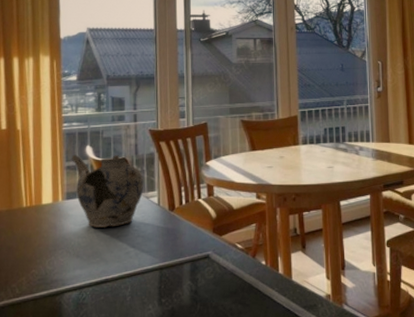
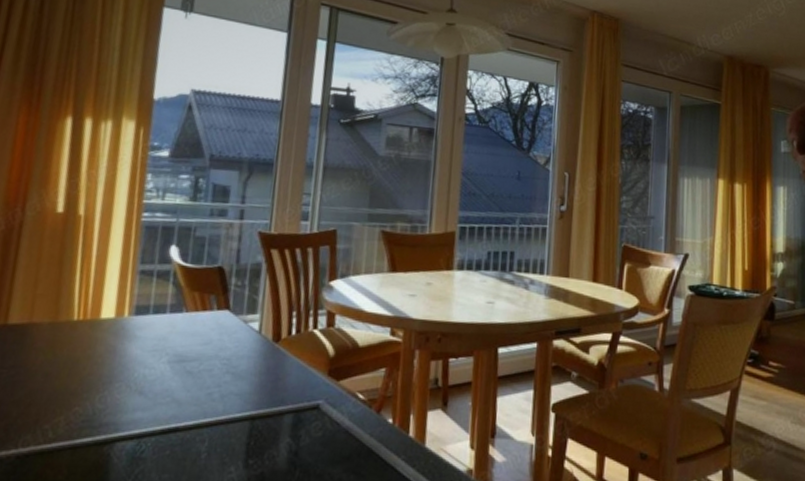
teapot: present [71,154,144,227] -> none [148,255,244,358]

